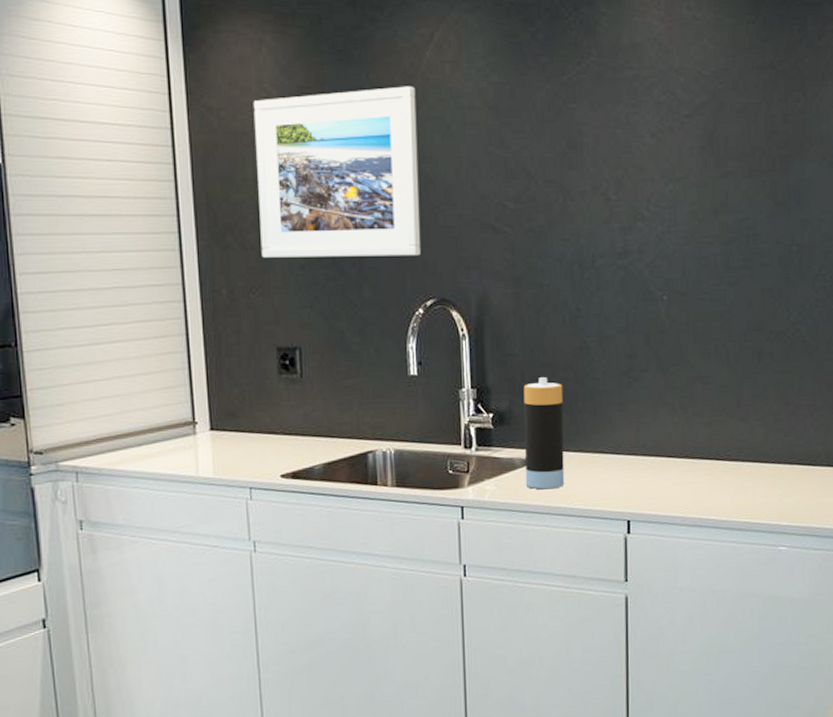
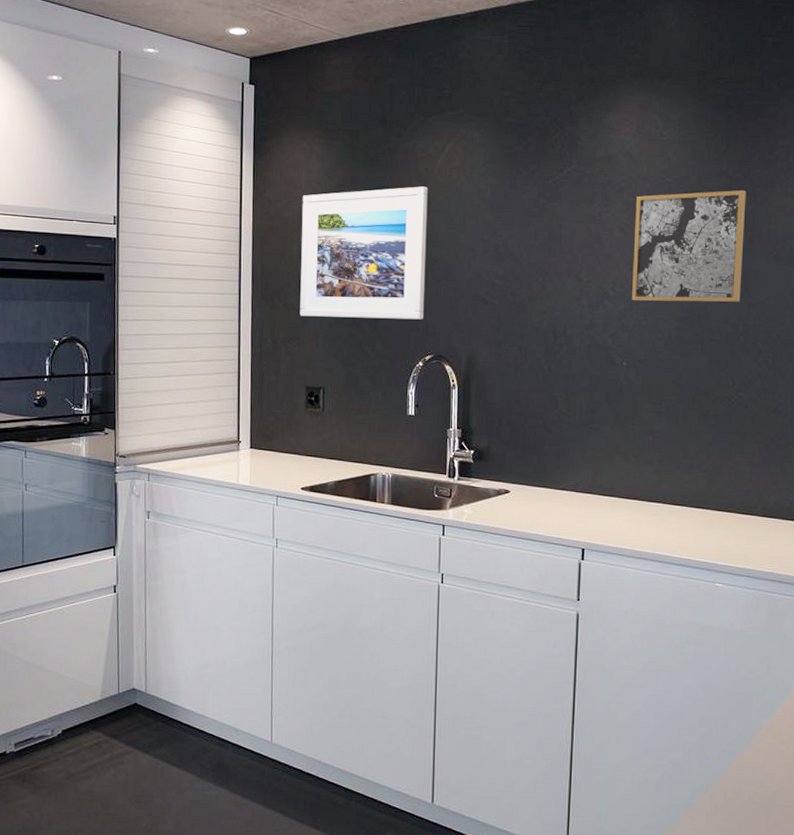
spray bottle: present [523,377,565,490] -> none [497,423,534,517]
wall art: none [668,83,795,222] -> present [632,189,746,302]

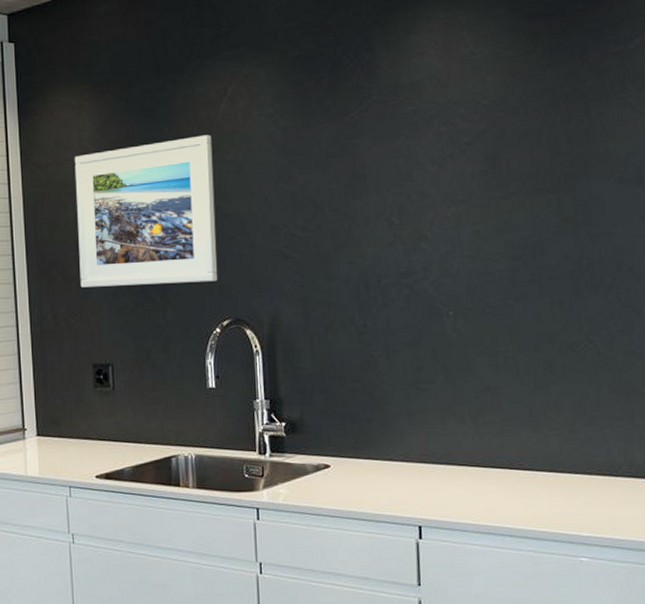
wall art: present [632,189,746,302] -> none [448,106,581,242]

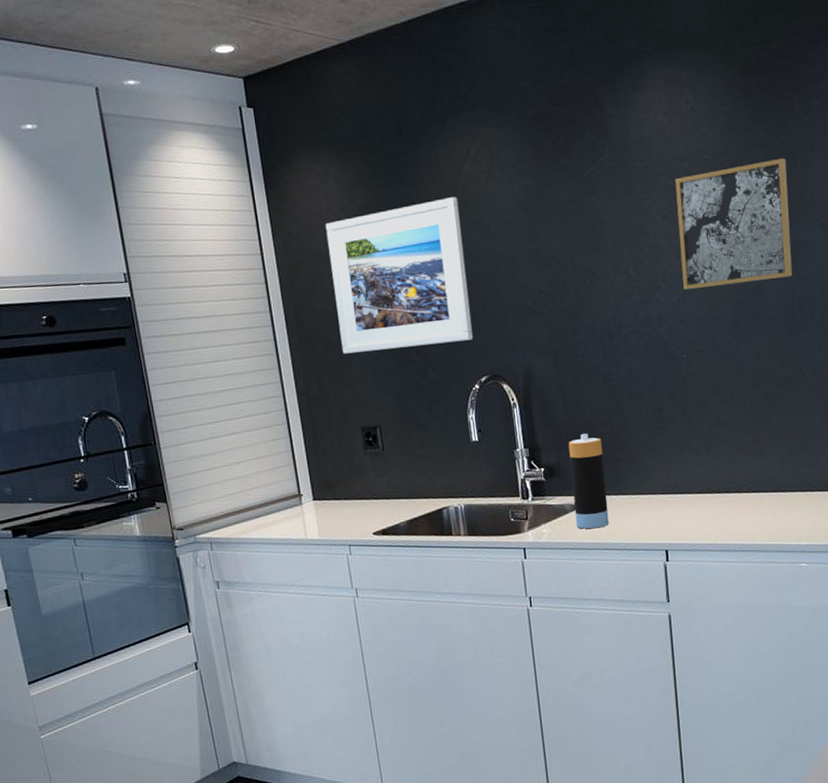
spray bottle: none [314,389,355,494] -> present [568,433,610,529]
wall art: none [448,106,581,242] -> present [675,157,793,291]

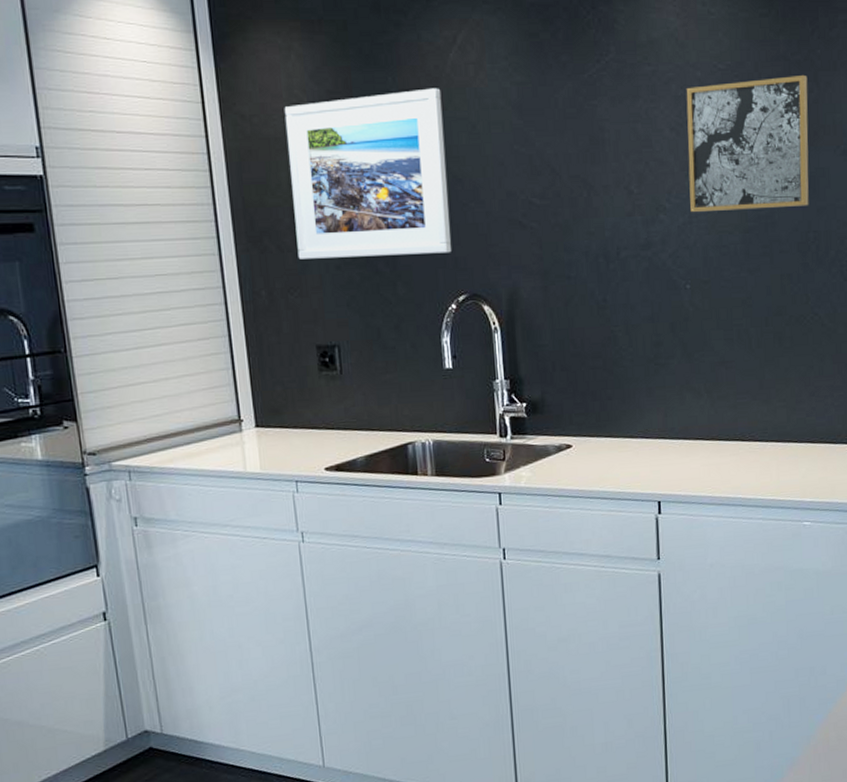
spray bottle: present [568,433,610,529] -> none [555,367,597,475]

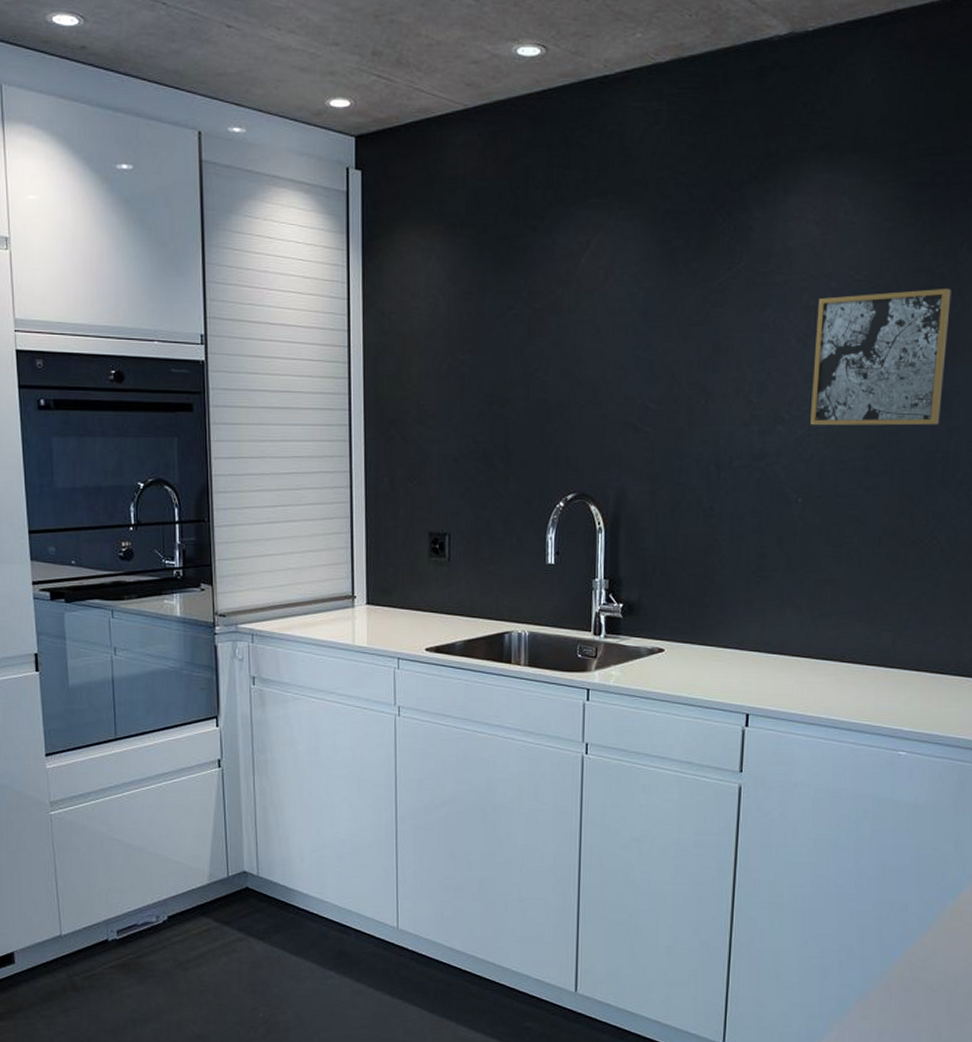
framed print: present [284,88,451,259] -> none [420,291,570,452]

